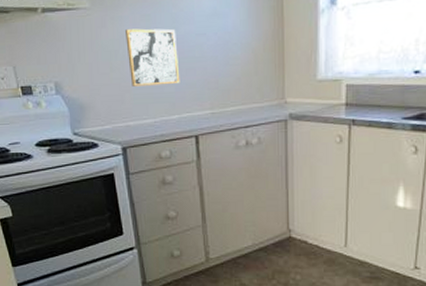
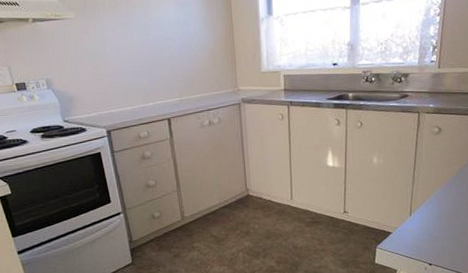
wall art: present [126,28,180,87] -> none [106,34,153,81]

